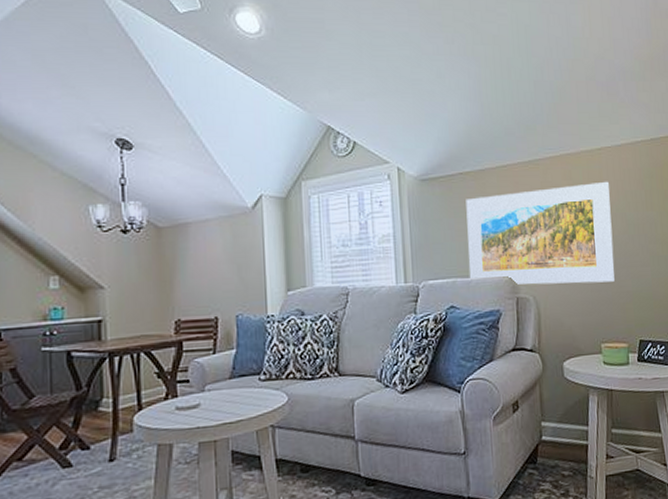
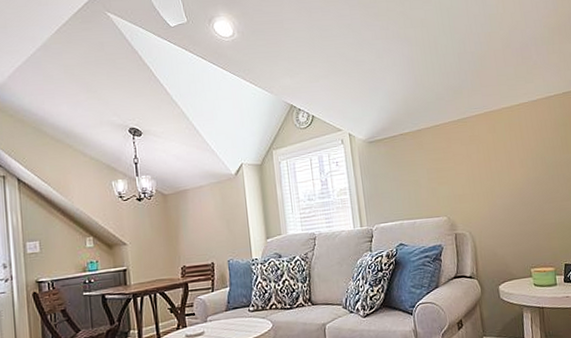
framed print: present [466,181,615,285] -> none [407,131,539,223]

